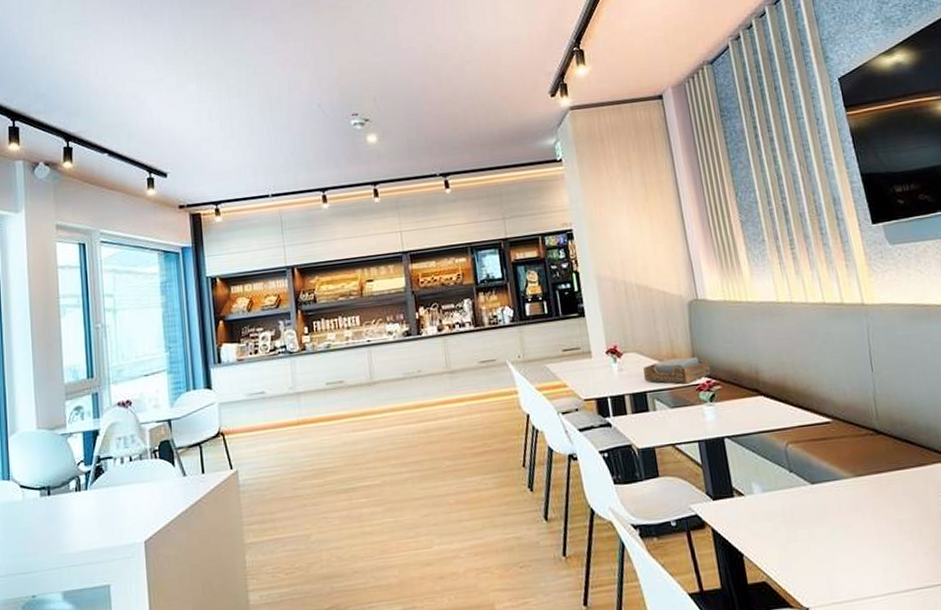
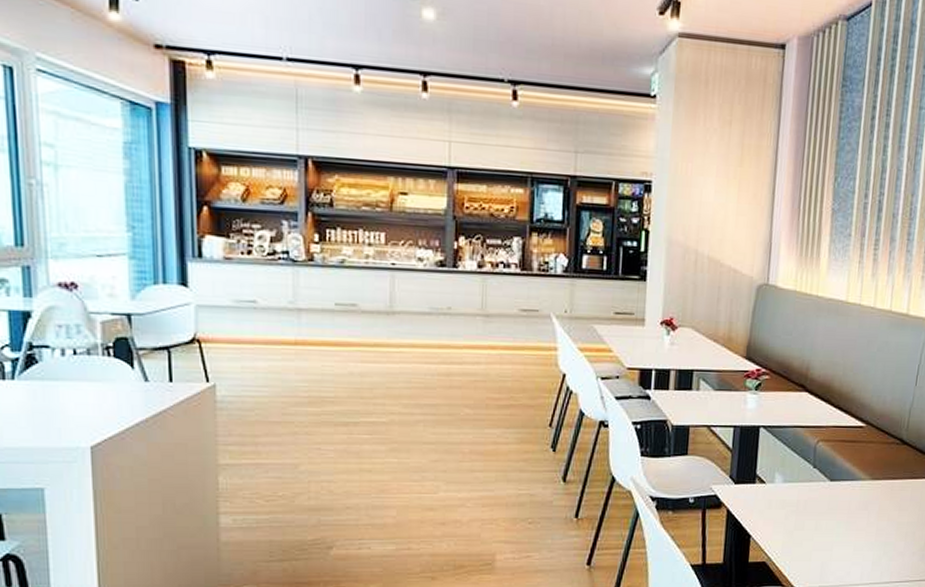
napkin holder: present [643,356,711,384] -> none [694,340,763,369]

